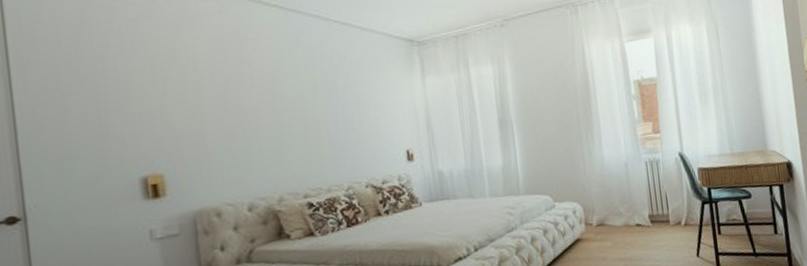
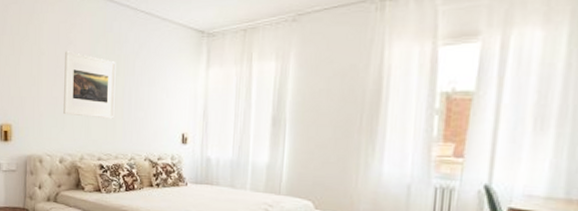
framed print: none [237,72,319,151] -> present [63,51,116,119]

